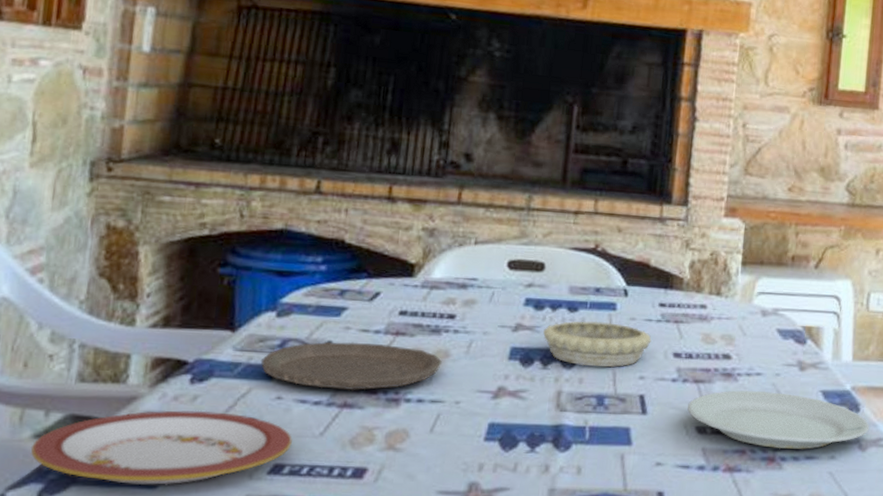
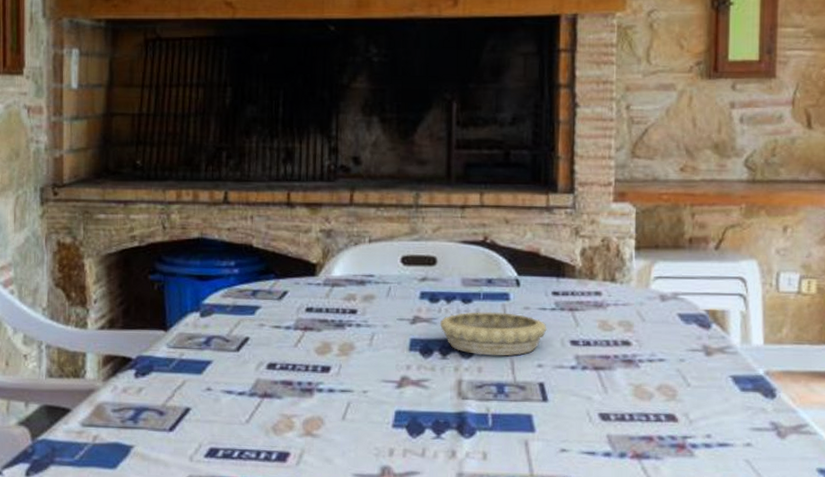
plate: present [30,410,292,485] -> none [17,401,223,466]
plate: present [260,342,442,391] -> none [190,337,348,382]
plate: present [687,390,869,449] -> none [589,376,788,436]

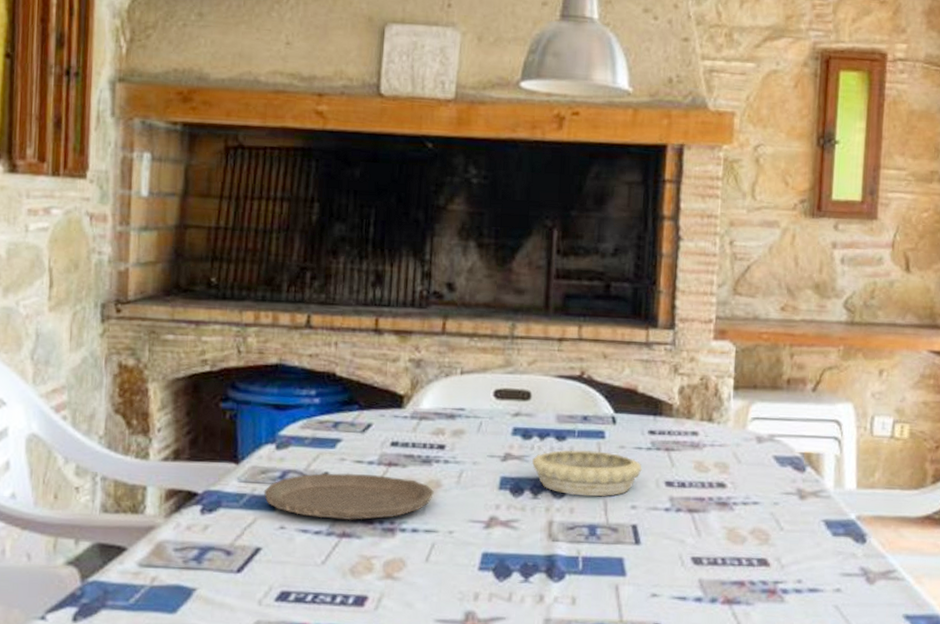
plate: none [190,337,348,382] -> present [263,473,434,521]

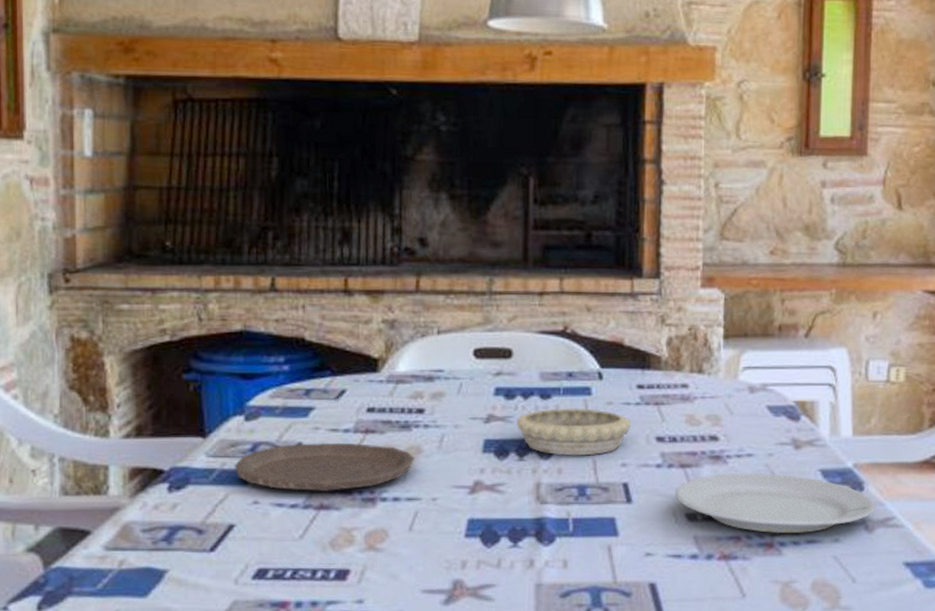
plate: none [682,519,877,582] -> present [675,472,875,534]

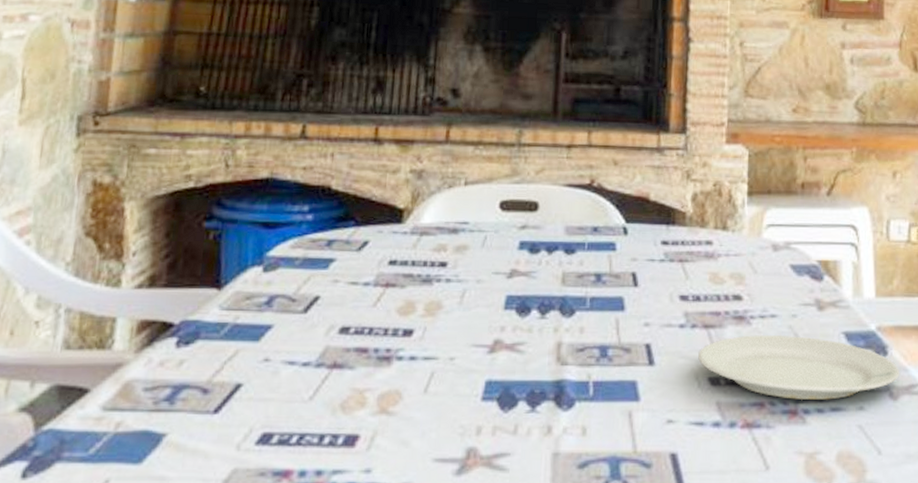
plate: present [234,442,414,492] -> none [247,296,434,350]
decorative bowl: present [515,407,631,456] -> none [539,263,655,314]

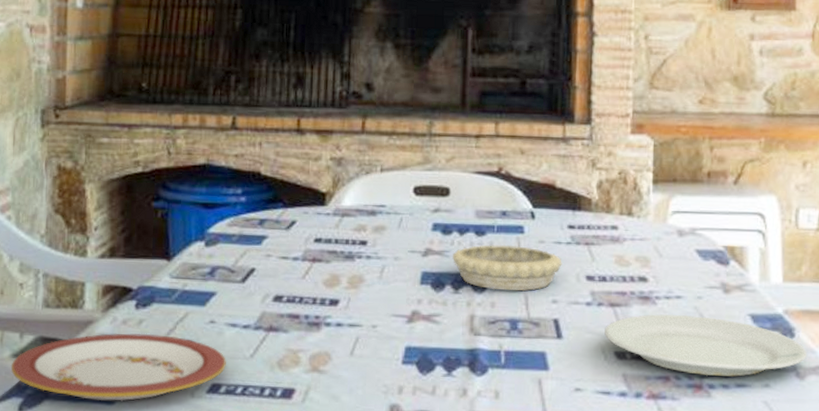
plate: none [15,376,281,460] -> present [10,333,226,401]
decorative bowl: none [539,263,655,314] -> present [452,244,562,292]

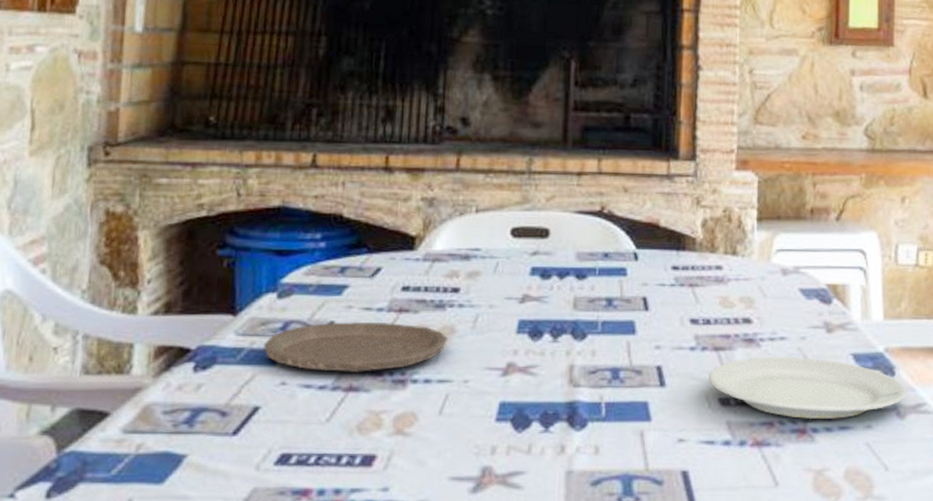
plate: present [10,333,226,401] -> none [37,399,298,480]
plate: none [194,268,357,316] -> present [263,321,448,374]
decorative bowl: present [452,244,562,292] -> none [550,288,666,338]

